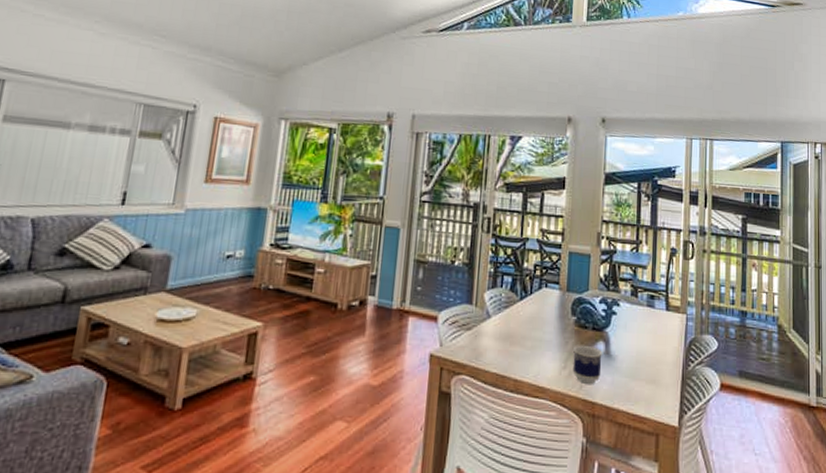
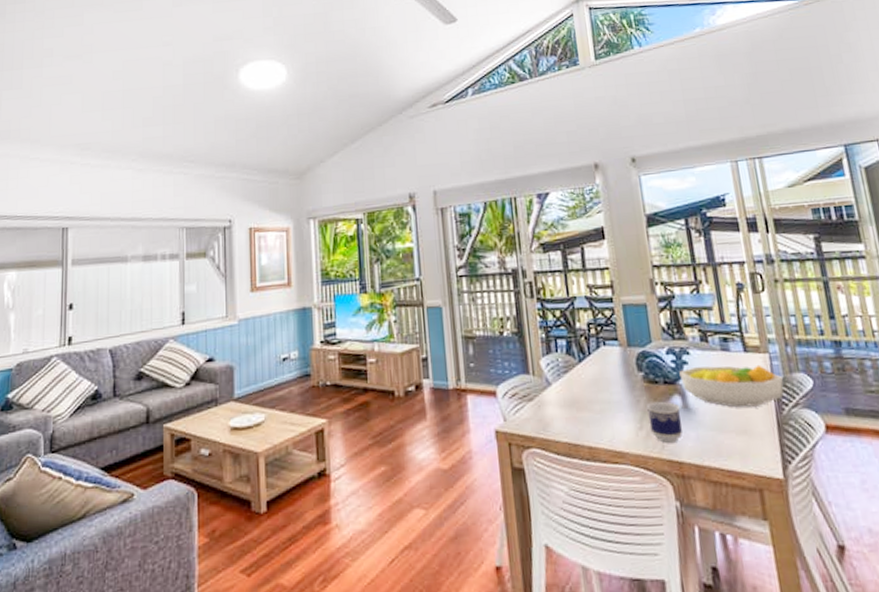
fruit bowl: none [607,317,693,360] -> present [679,364,784,407]

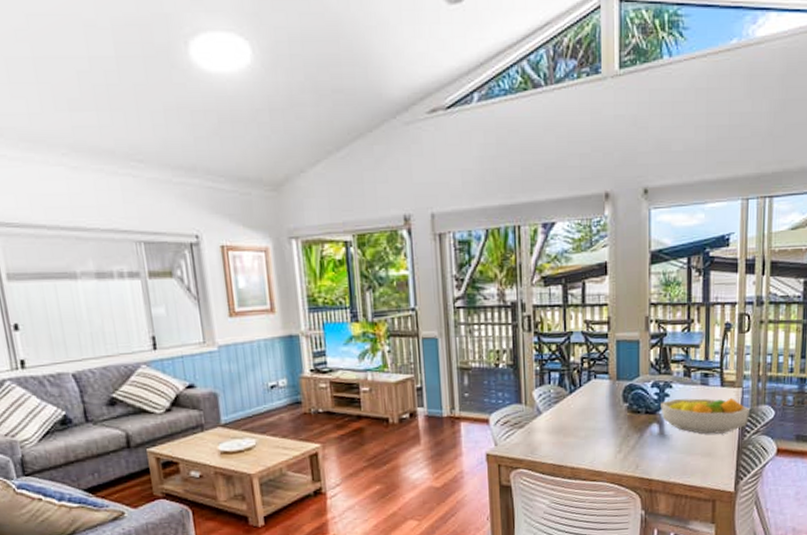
cup: present [647,401,683,443] -> none [627,428,657,464]

